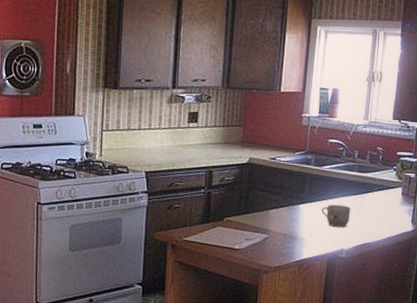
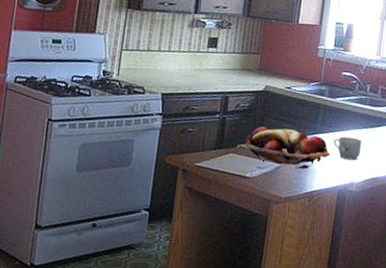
fruit basket: none [232,199,318,239] -> present [245,126,330,169]

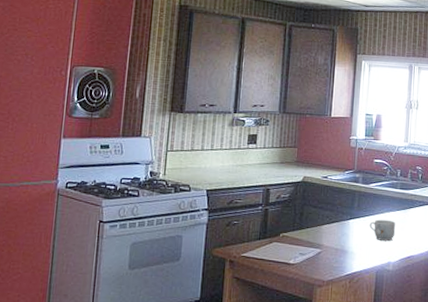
fruit basket: present [245,126,330,169] -> none [287,215,367,253]

